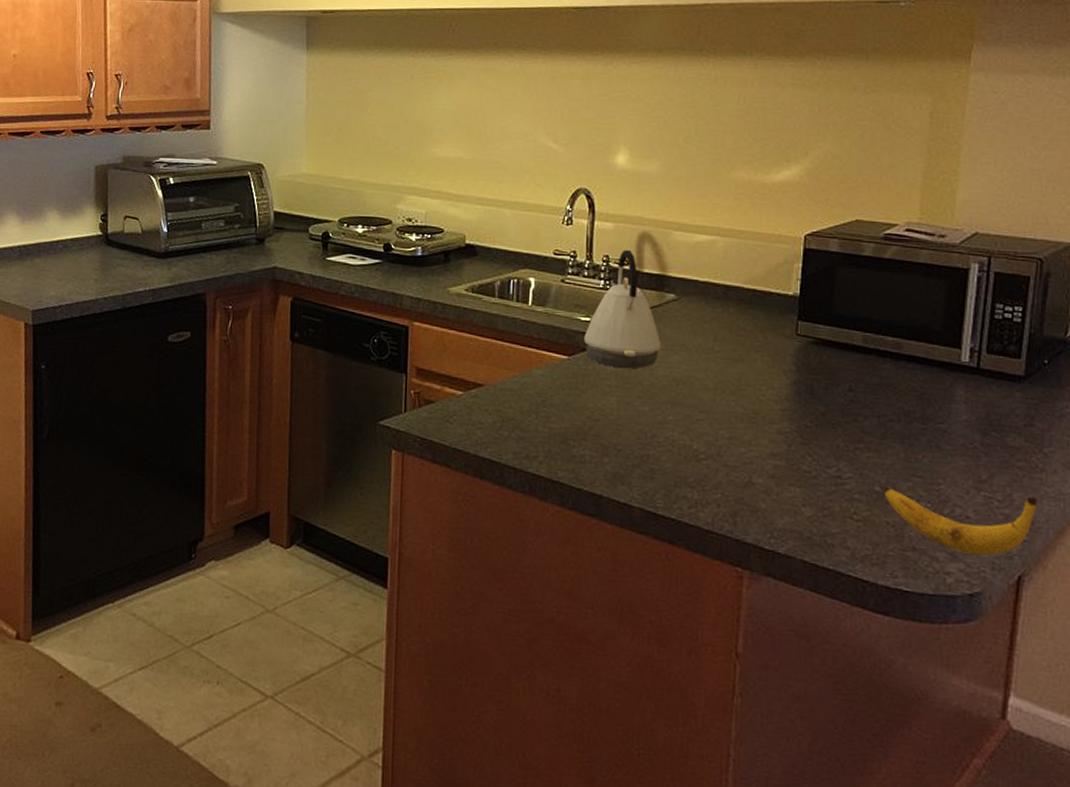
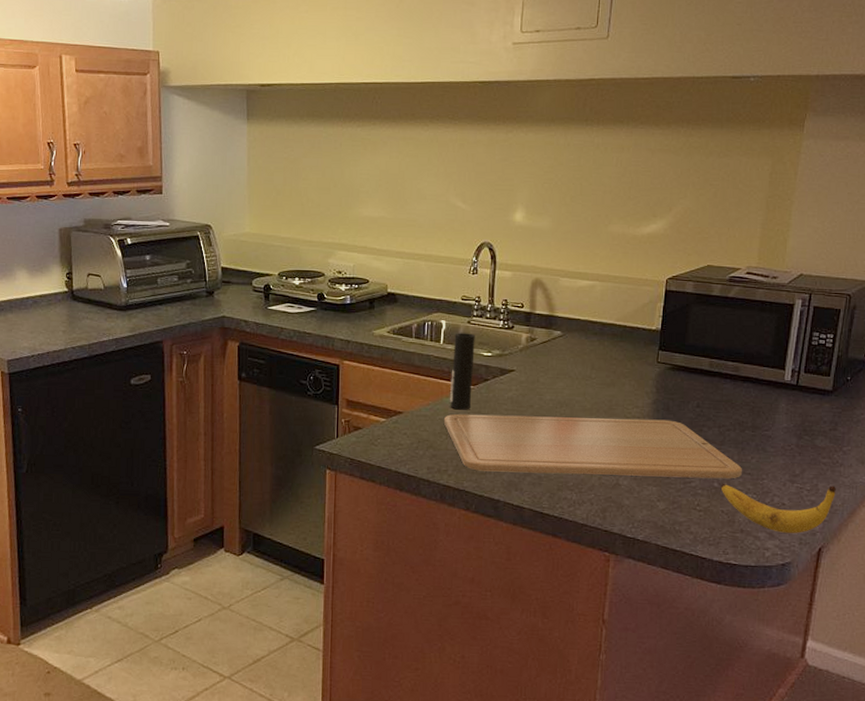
chopping board: none [532,388,911,482] -> present [443,413,742,479]
cup: none [540,293,570,385] -> present [450,333,475,410]
kettle: present [584,249,662,369] -> none [486,294,549,395]

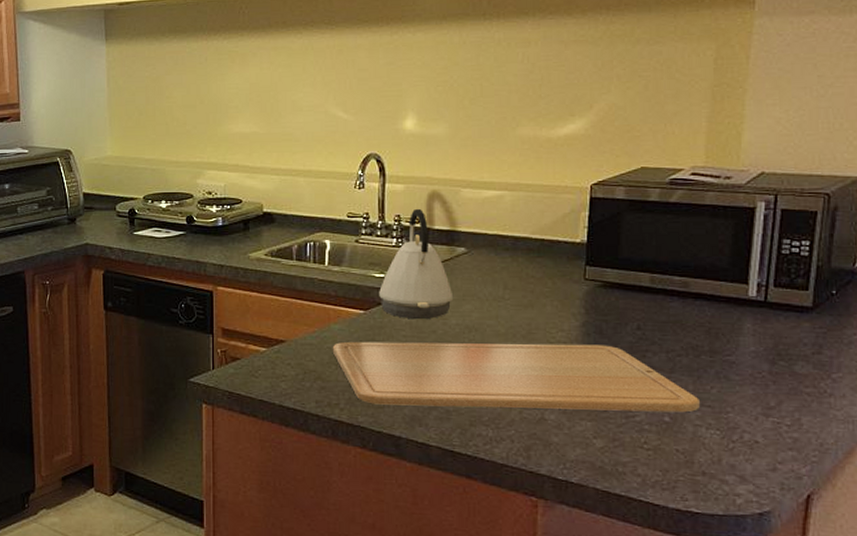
cup: present [450,333,475,410] -> none [338,253,365,337]
kettle: none [486,294,549,395] -> present [379,208,454,320]
banana: present [720,484,836,533] -> none [673,418,826,477]

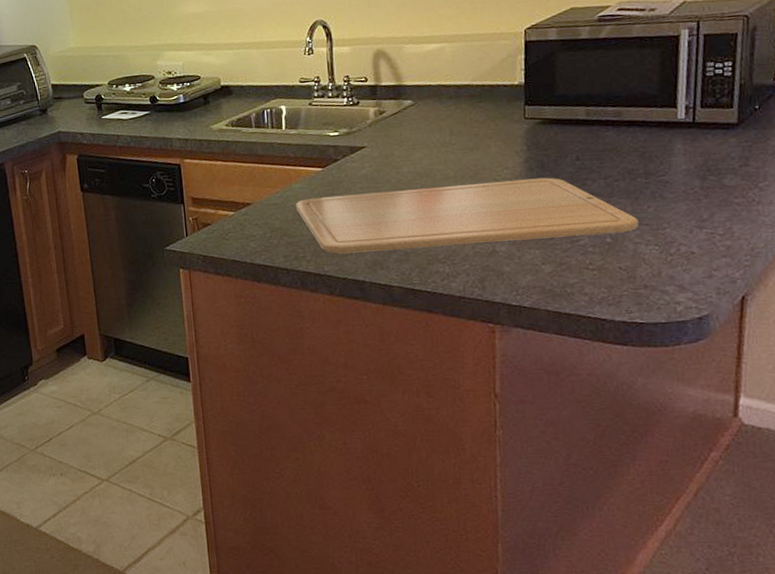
kettle: present [379,208,454,320] -> none [334,67,404,172]

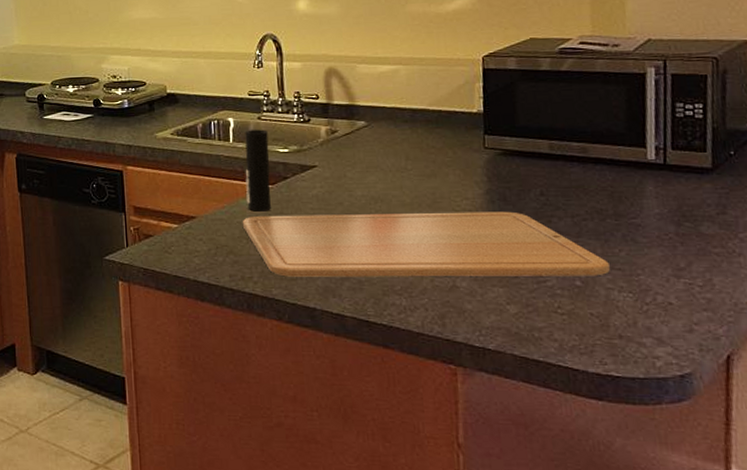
cup: none [296,115,322,194] -> present [245,129,271,212]

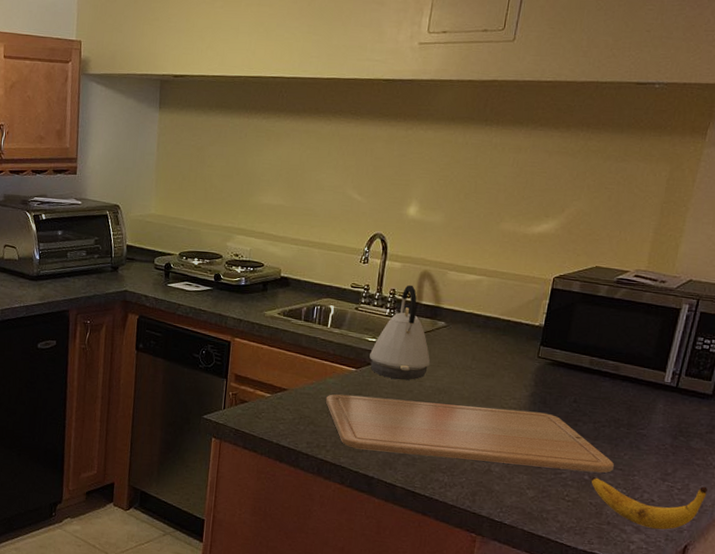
cup: present [245,129,271,212] -> none [333,318,362,391]
kettle: none [284,84,358,192] -> present [369,284,431,380]
banana: none [584,280,739,338] -> present [591,477,707,530]

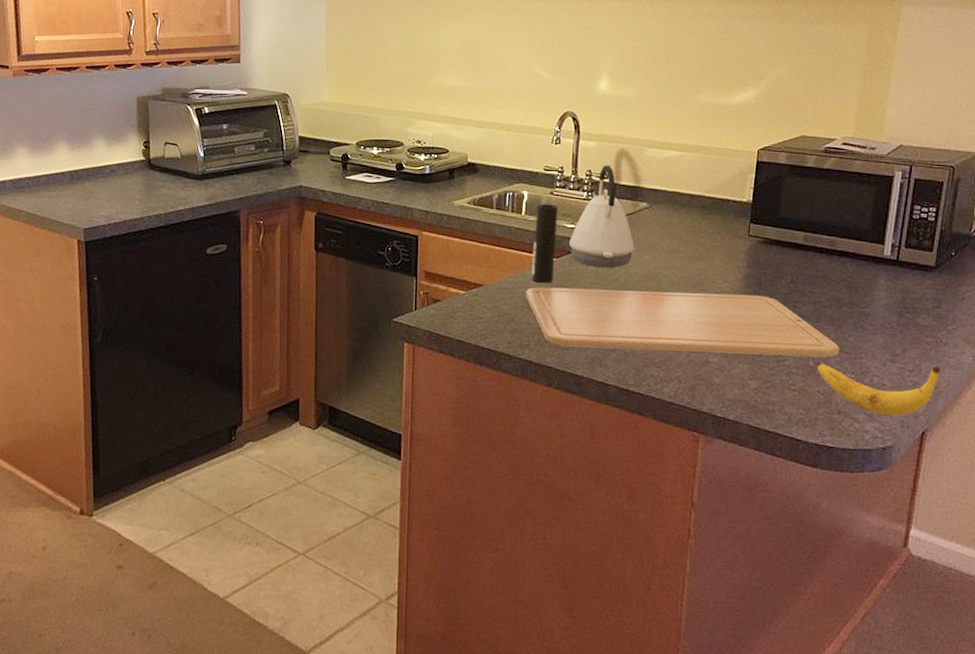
cup: none [333,318,362,391] -> present [532,204,558,283]

